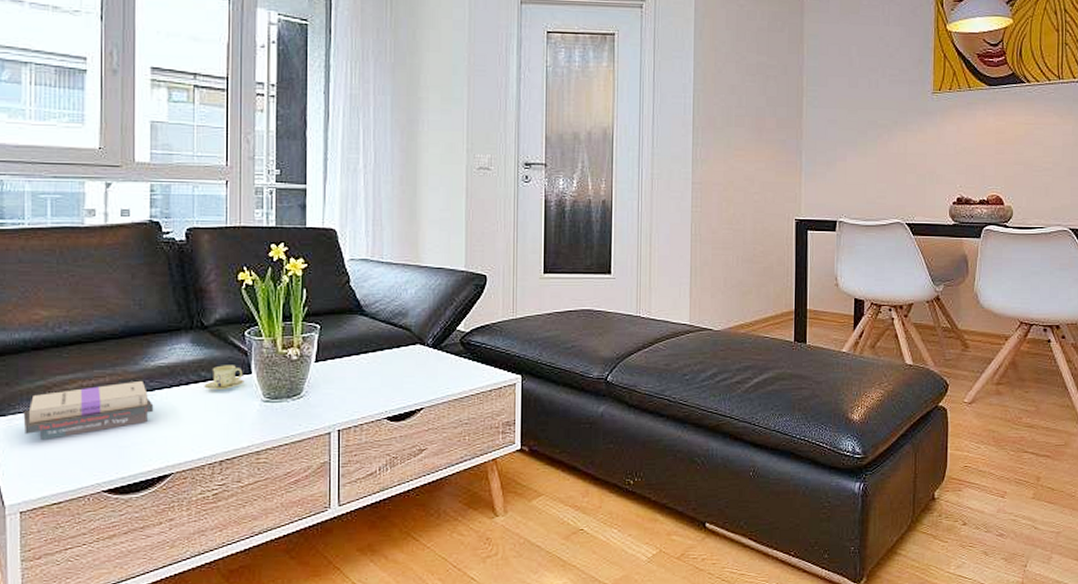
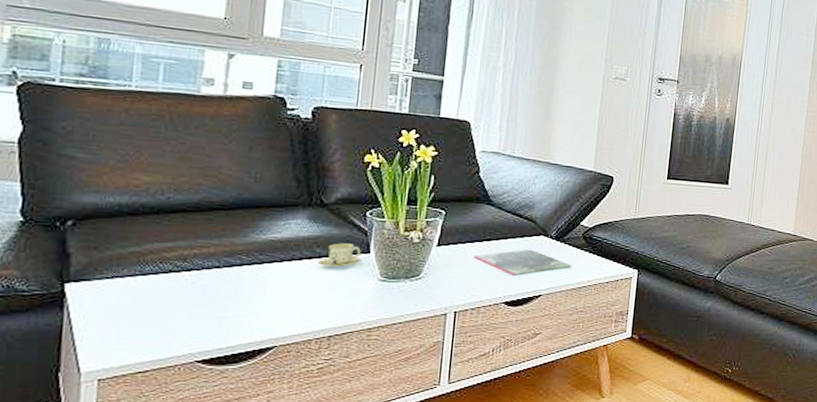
books: present [23,380,154,441] -> none [110,252,261,308]
magazine: none [352,359,452,389] -> present [473,249,572,276]

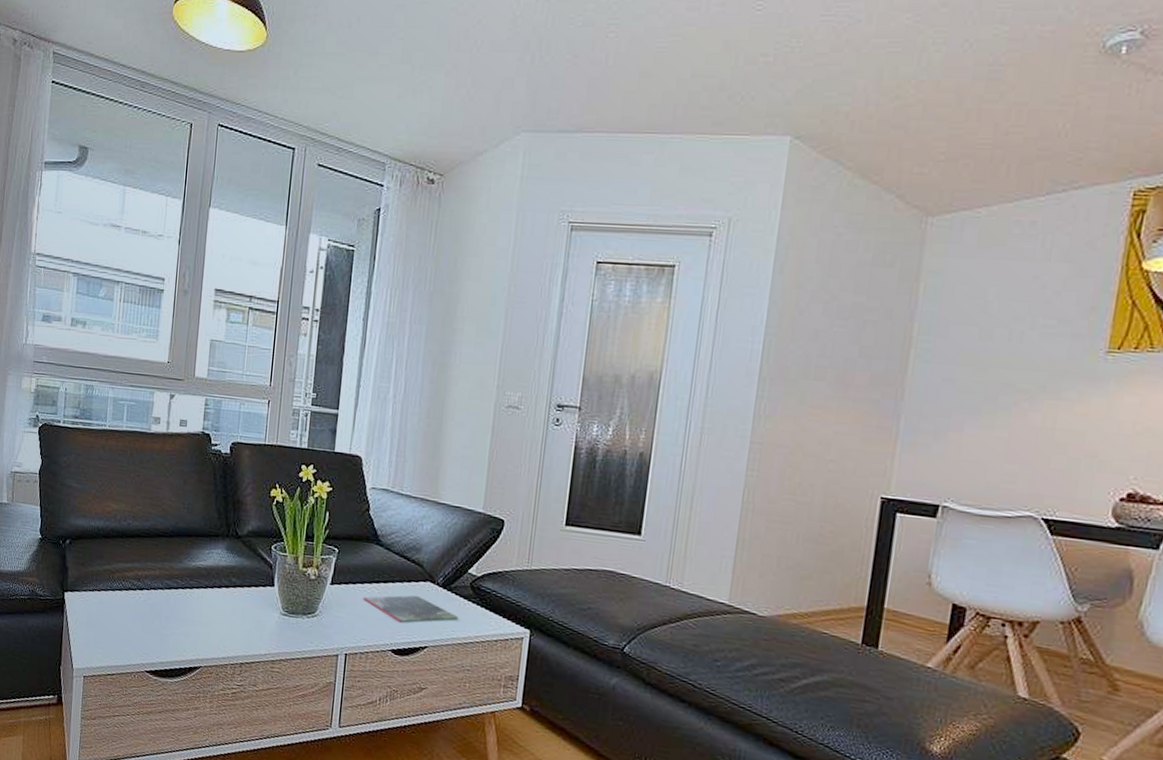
cup and saucer: present [318,243,362,268] -> none [233,574,268,599]

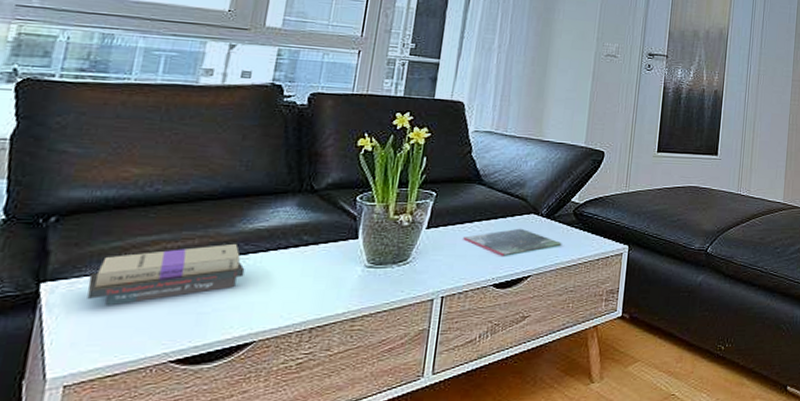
books: none [92,576,191,618] -> present [87,243,245,307]

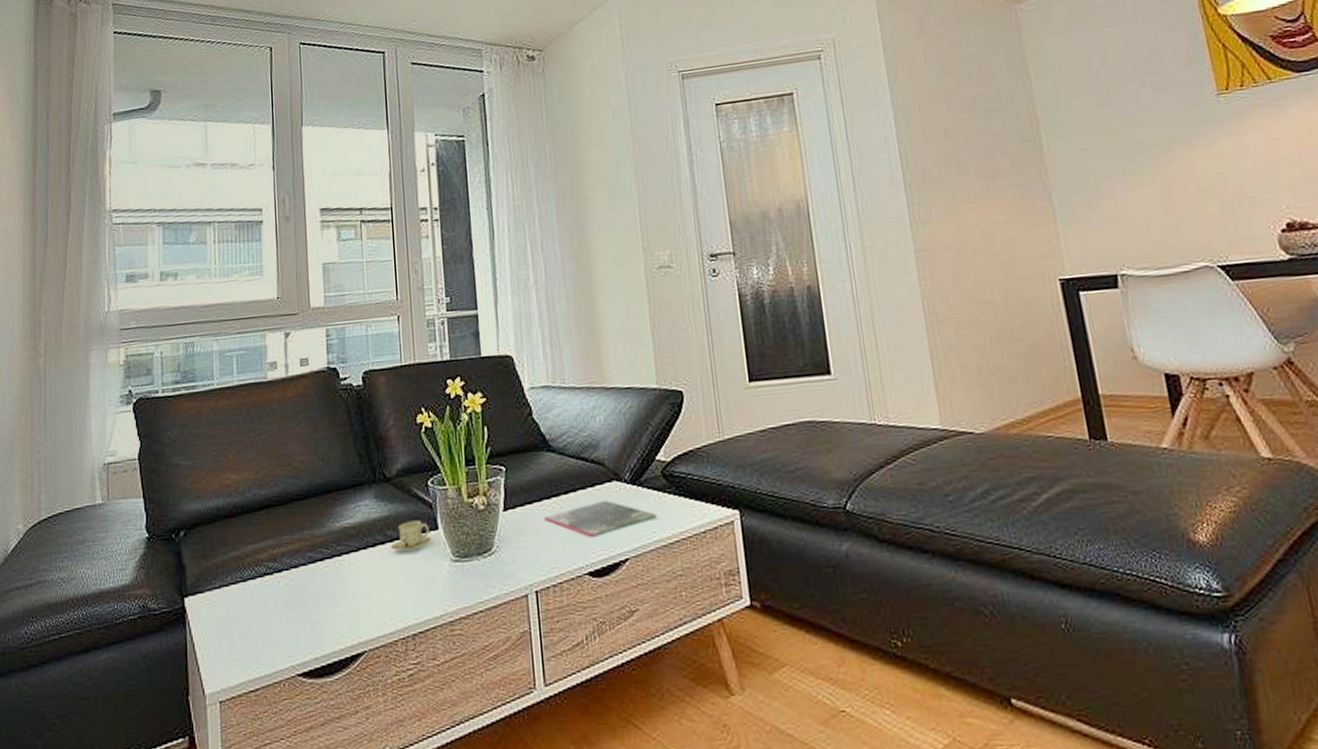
books: present [87,243,245,307] -> none [219,544,343,619]
cup and saucer: none [304,229,349,255] -> present [391,520,432,552]

